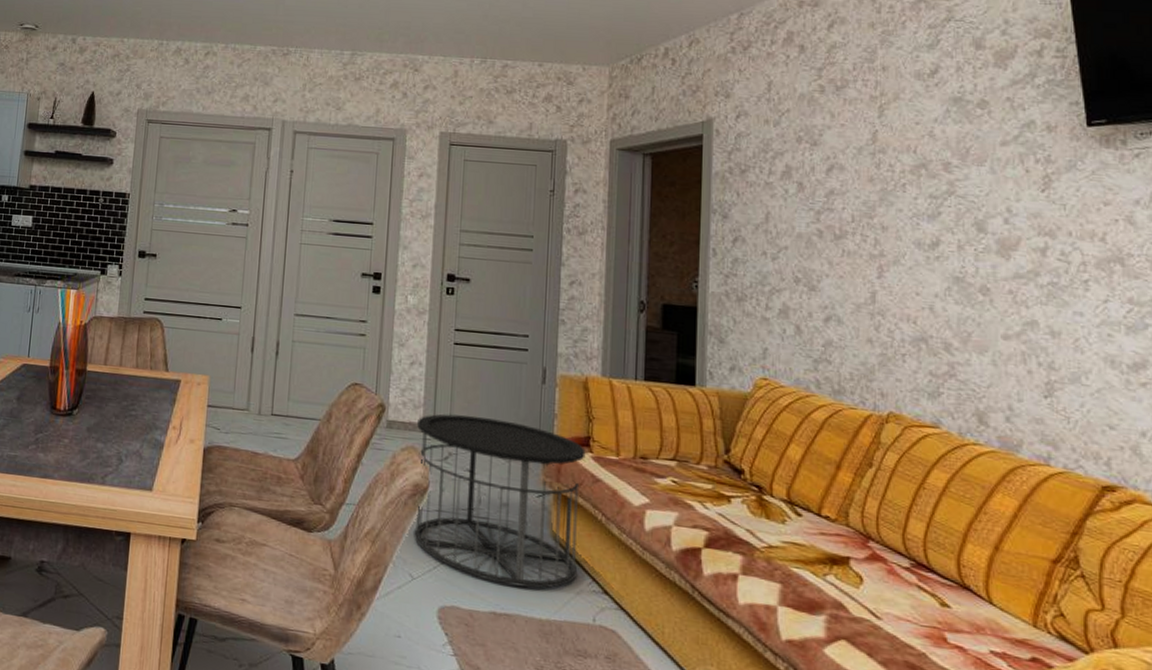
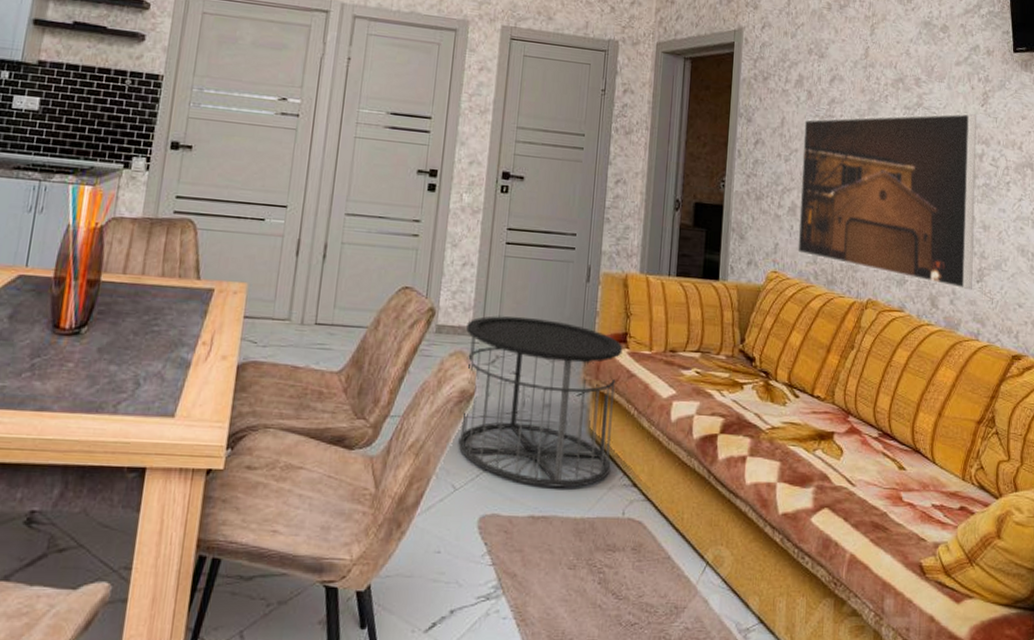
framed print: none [791,200,1037,407] -> present [797,113,977,290]

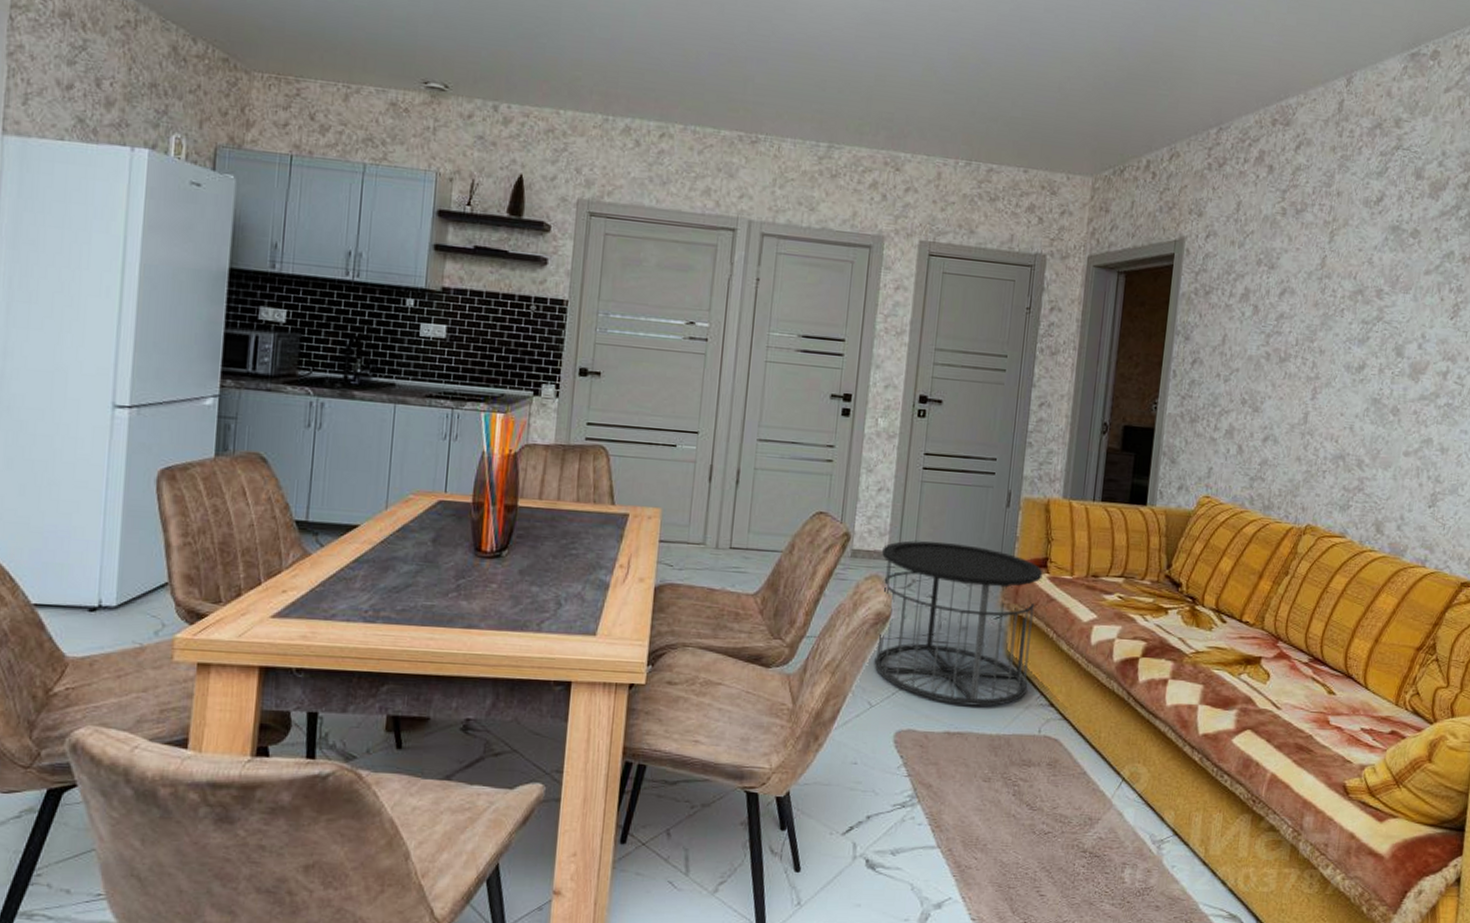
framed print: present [797,113,977,290] -> none [1233,327,1444,516]

